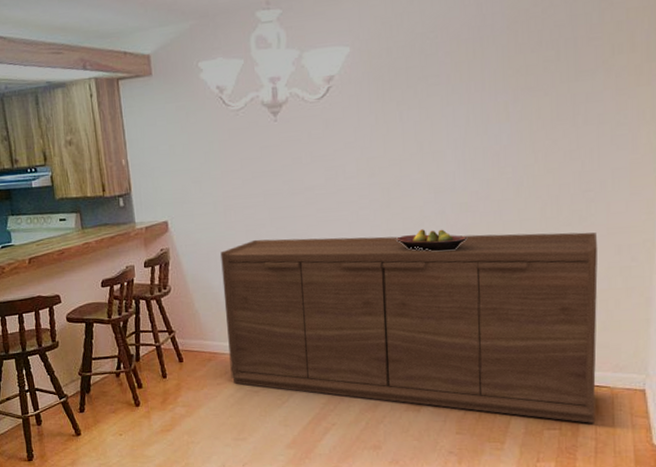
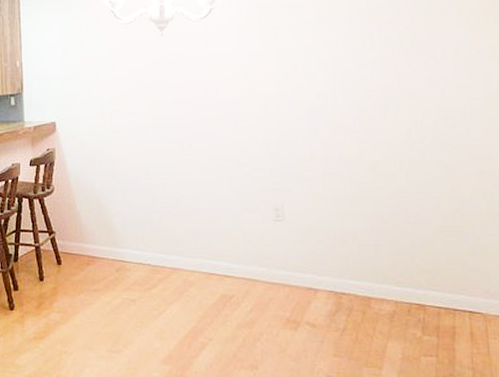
sideboard: present [220,232,598,423] -> none [105,145,470,351]
fruit bowl: present [396,229,468,252] -> none [273,144,340,167]

